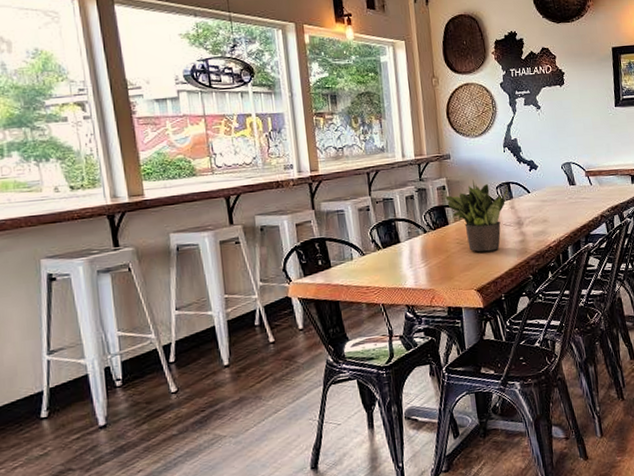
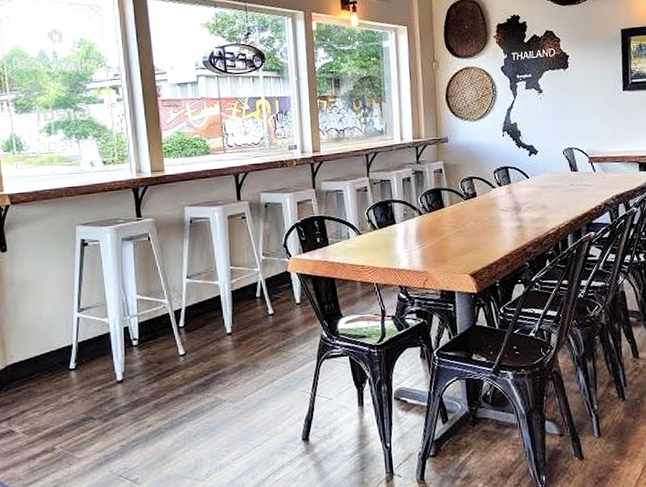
potted plant: present [445,179,509,252] -> none [441,163,506,237]

